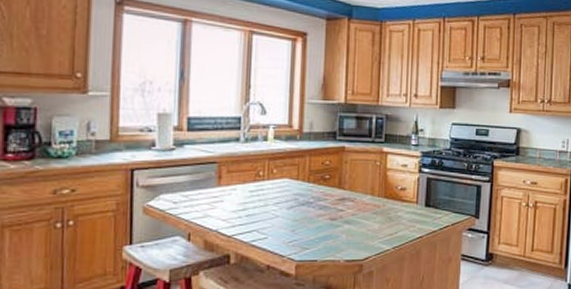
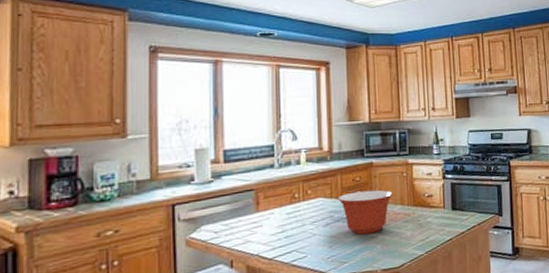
mixing bowl: none [304,176,364,221] -> present [338,190,393,235]

